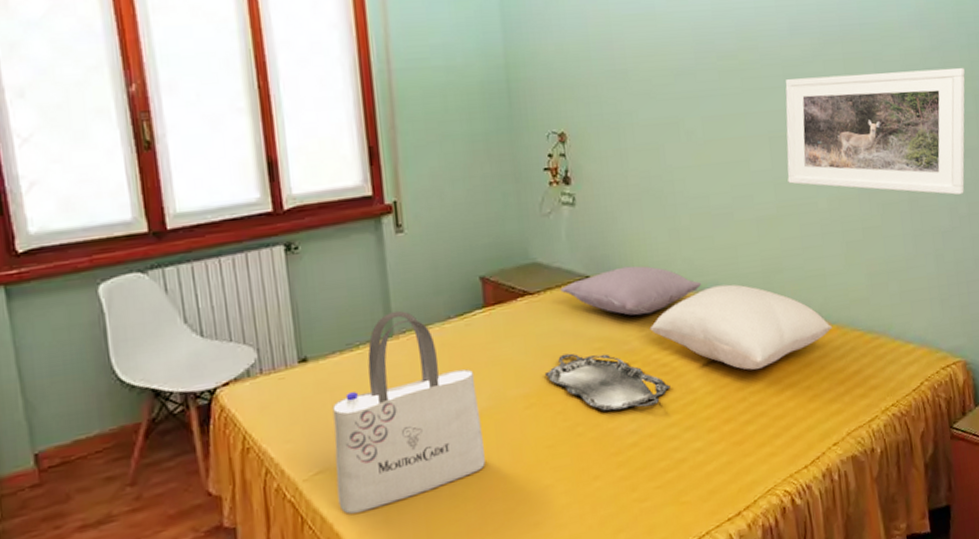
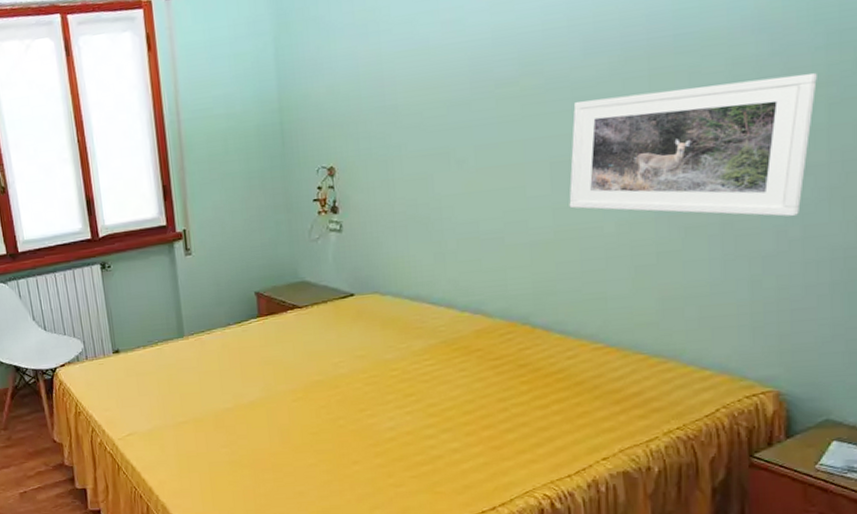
tote bag: present [332,311,485,515] -> none [138,317,259,467]
serving tray: present [544,353,671,411] -> none [310,358,429,409]
pillow: present [560,265,701,316] -> none [326,285,465,330]
pillow: present [650,284,833,370] -> none [411,304,612,384]

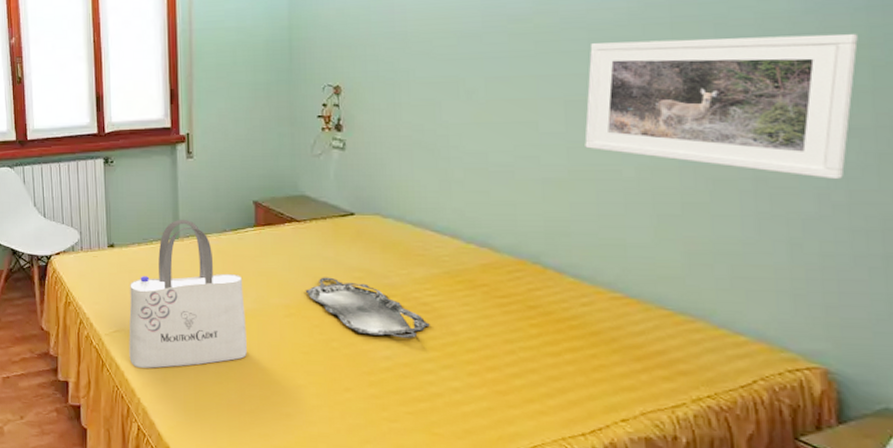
tote bag: none [138,317,259,467] -> present [129,220,247,368]
serving tray: none [310,358,429,409] -> present [305,277,430,338]

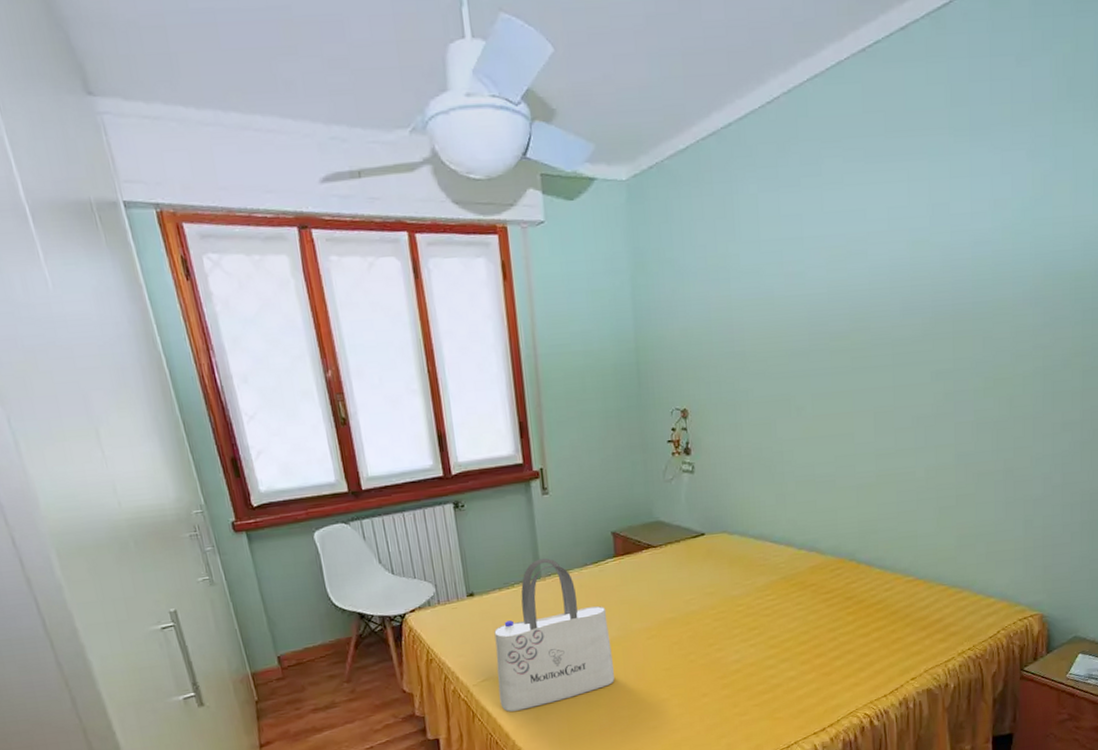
serving tray: present [305,277,430,338] -> none [664,596,771,644]
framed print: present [584,33,858,180] -> none [889,344,1075,466]

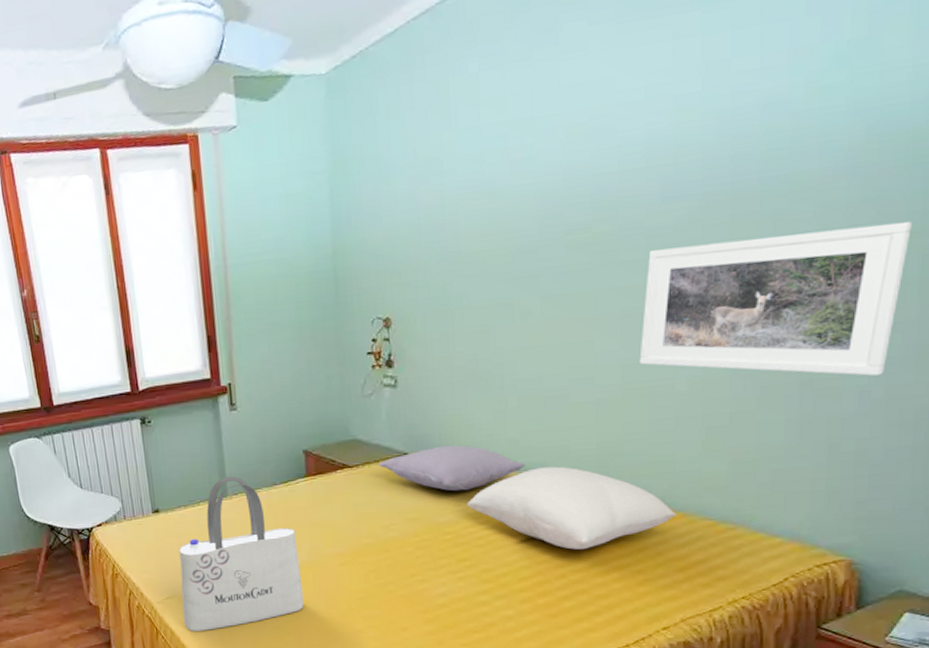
pillow: none [679,525,802,567] -> present [378,445,525,492]
pillow: none [755,542,920,615] -> present [466,466,678,550]
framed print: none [889,344,1075,466] -> present [639,222,912,377]

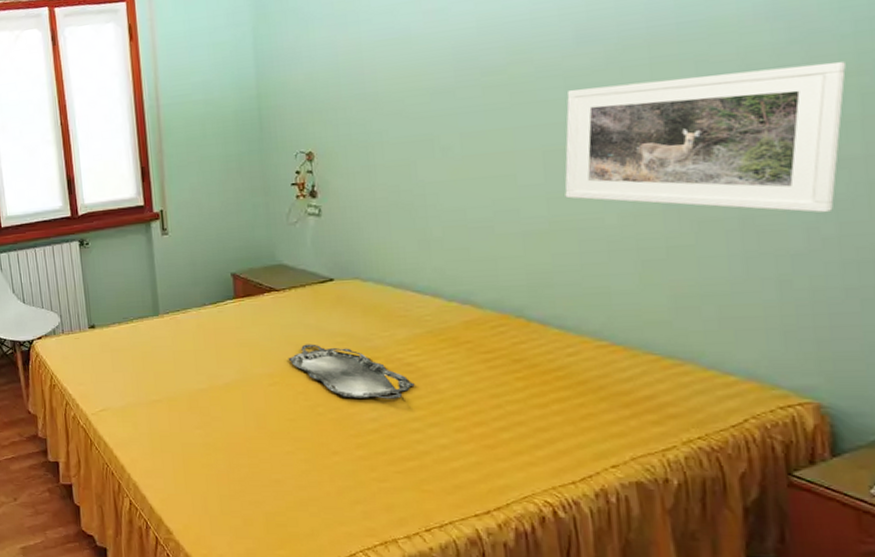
tote bag: present [179,476,304,631] -> none [113,296,233,444]
serving tray: none [360,521,484,574] -> present [288,344,415,399]
pillow: present [378,445,525,492] -> none [304,272,453,317]
pillow: present [466,466,678,550] -> none [394,295,618,380]

